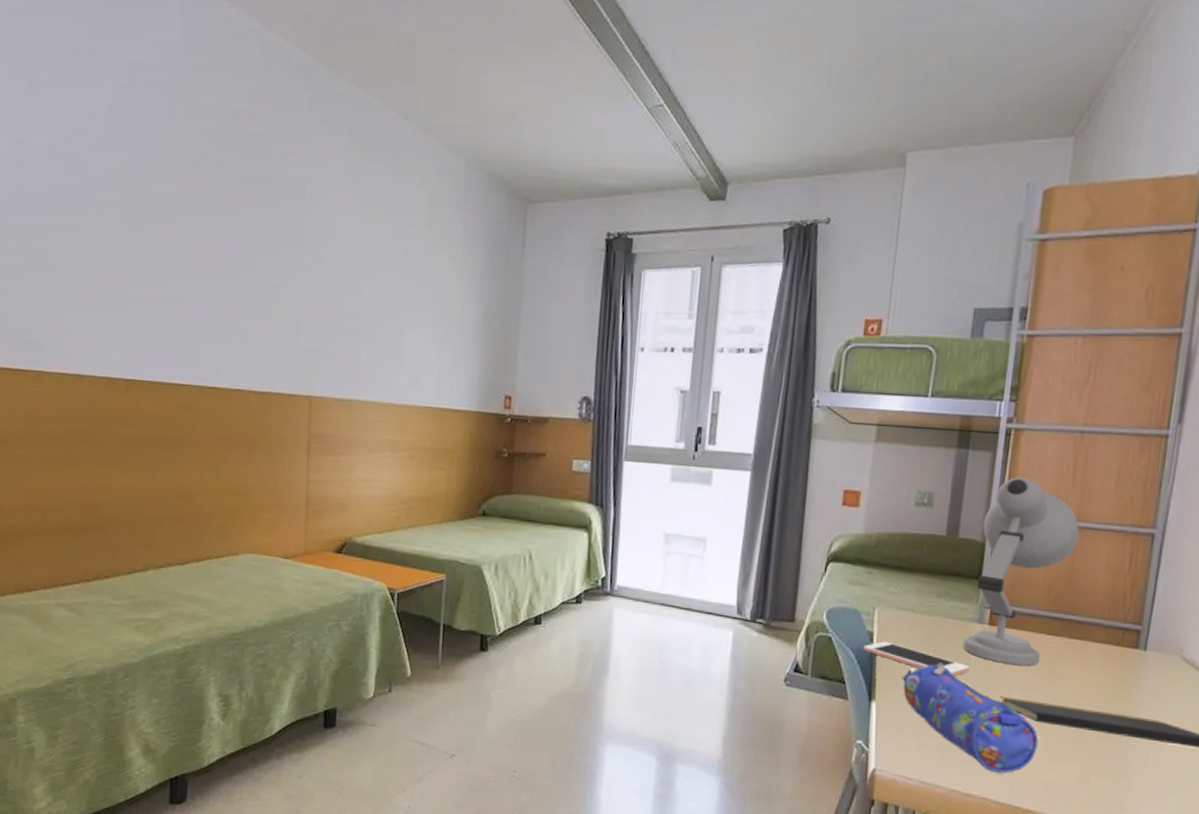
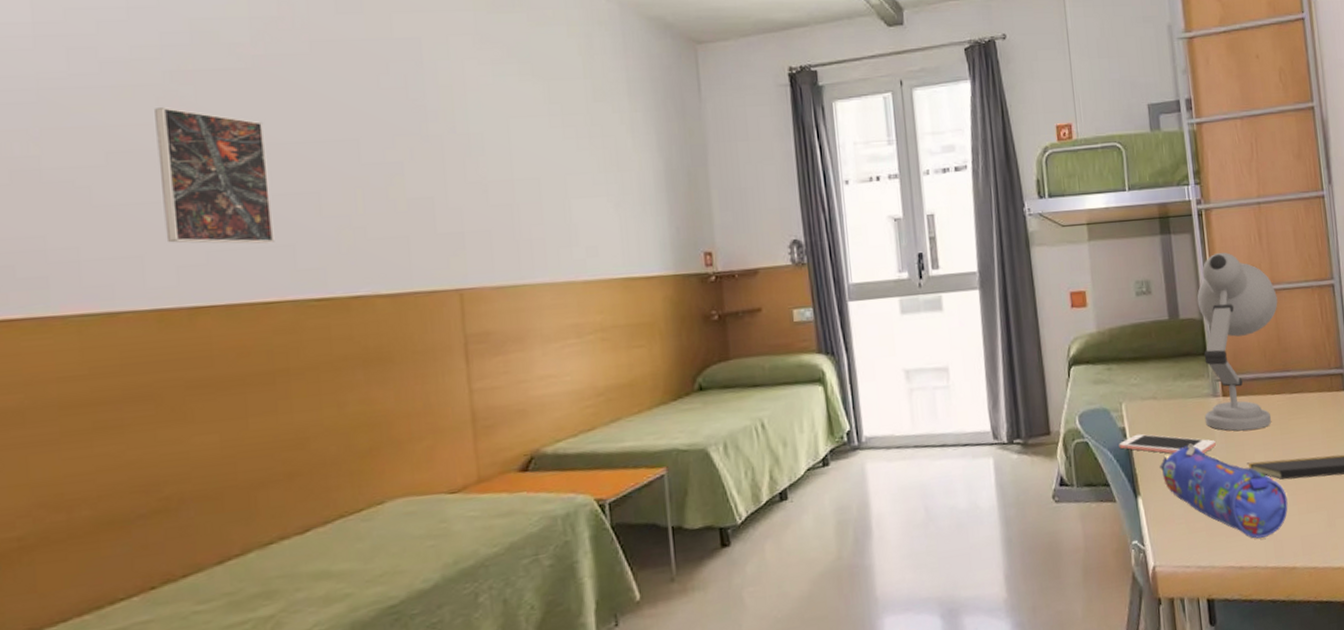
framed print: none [117,220,188,337] -> present [155,107,275,244]

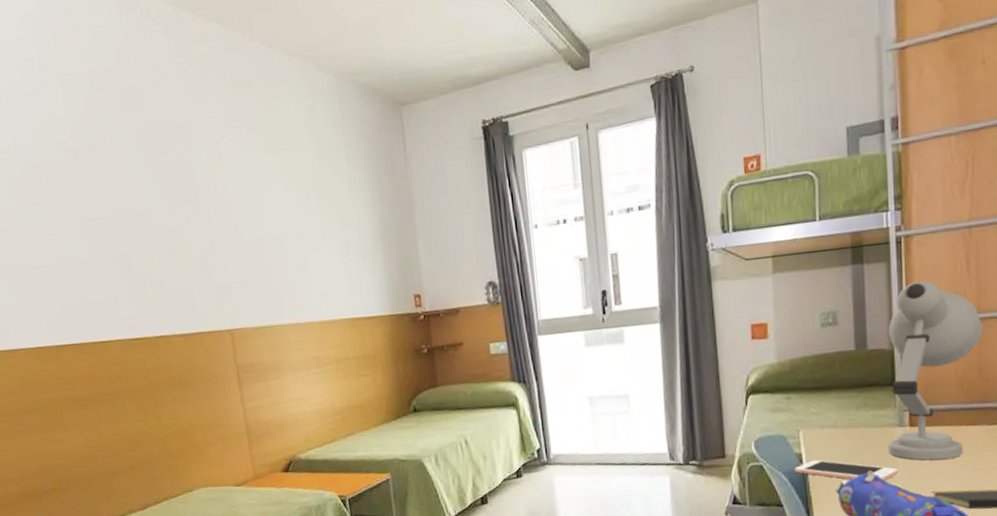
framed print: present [155,107,275,244] -> none [17,195,104,299]

